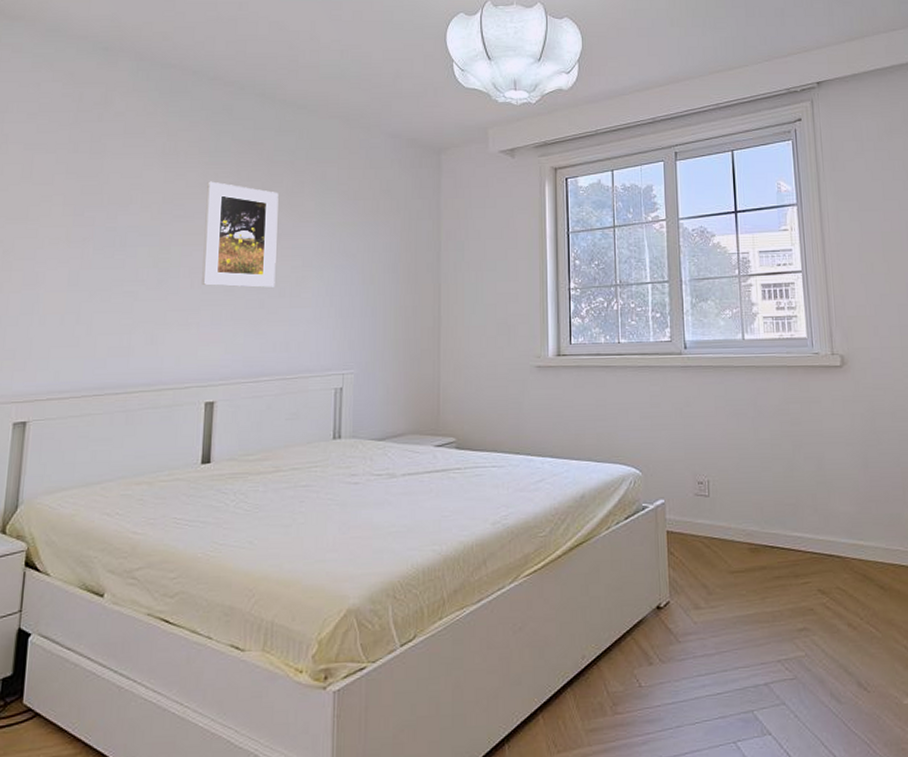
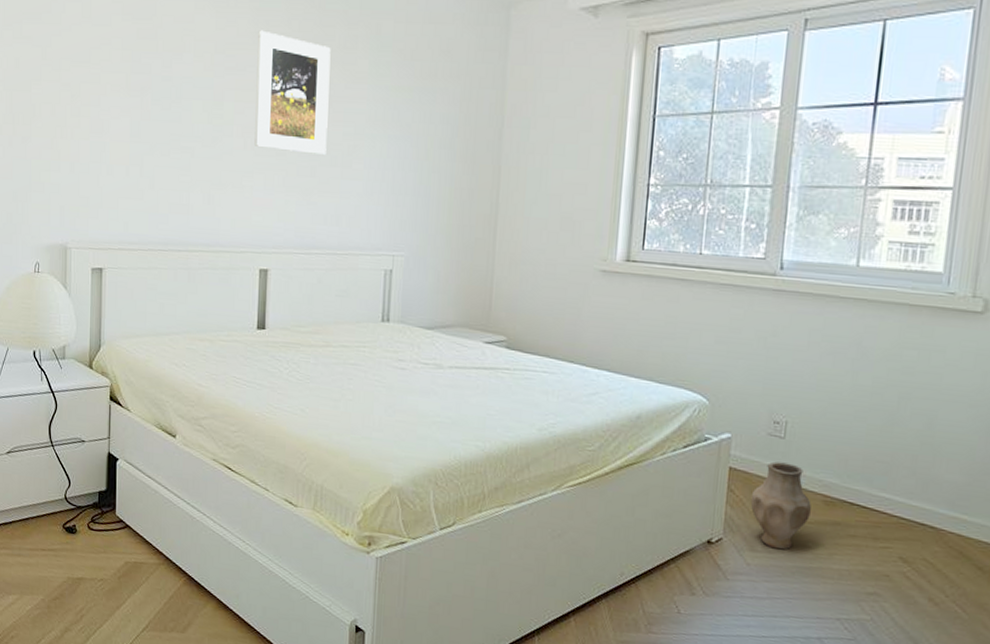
vase: none [688,518,740,603] -> present [750,461,811,550]

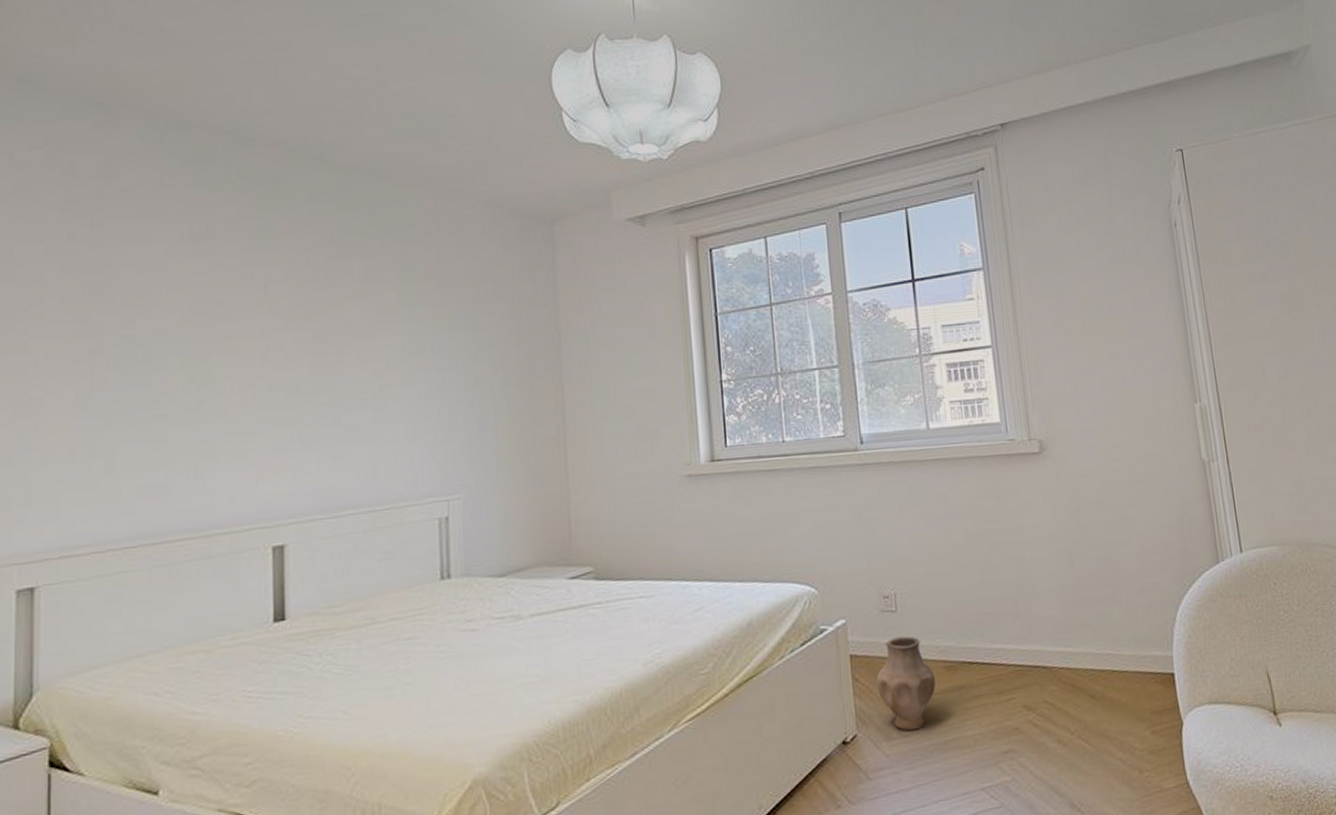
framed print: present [254,30,331,155] -> none [254,270,353,403]

